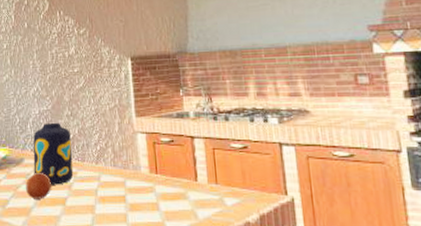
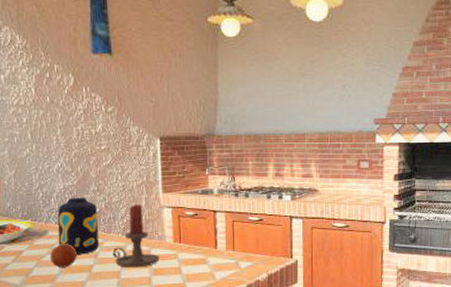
candle holder: none [86,129,135,202] -> present [112,204,159,268]

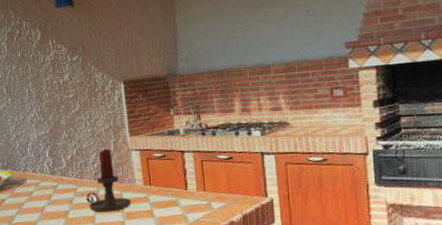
fruit: present [50,243,77,268] -> none [29,190,54,214]
vase: present [57,197,100,254] -> none [33,145,74,201]

